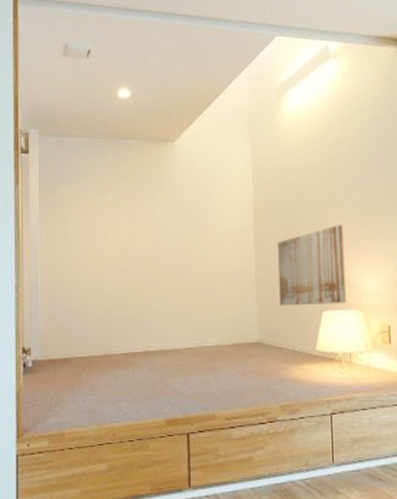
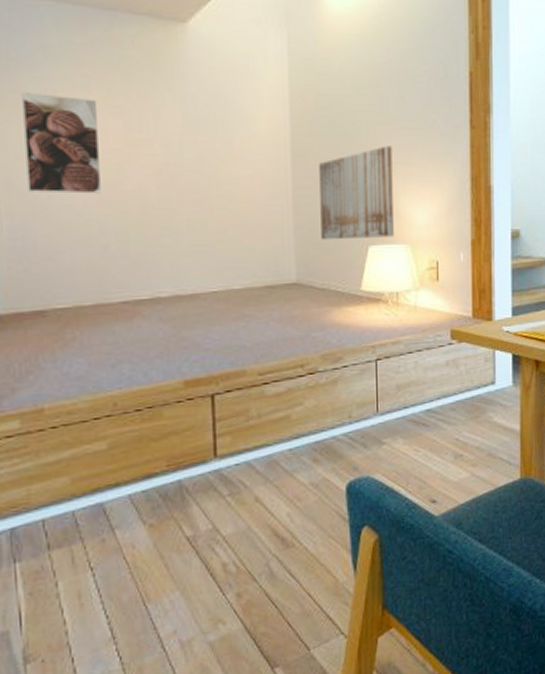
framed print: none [61,201,111,272] -> present [20,93,102,194]

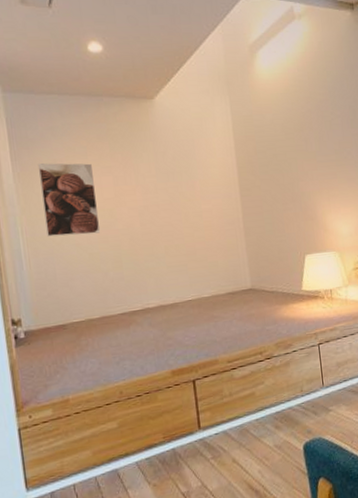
wall art: present [319,146,394,240] -> none [261,176,324,254]

